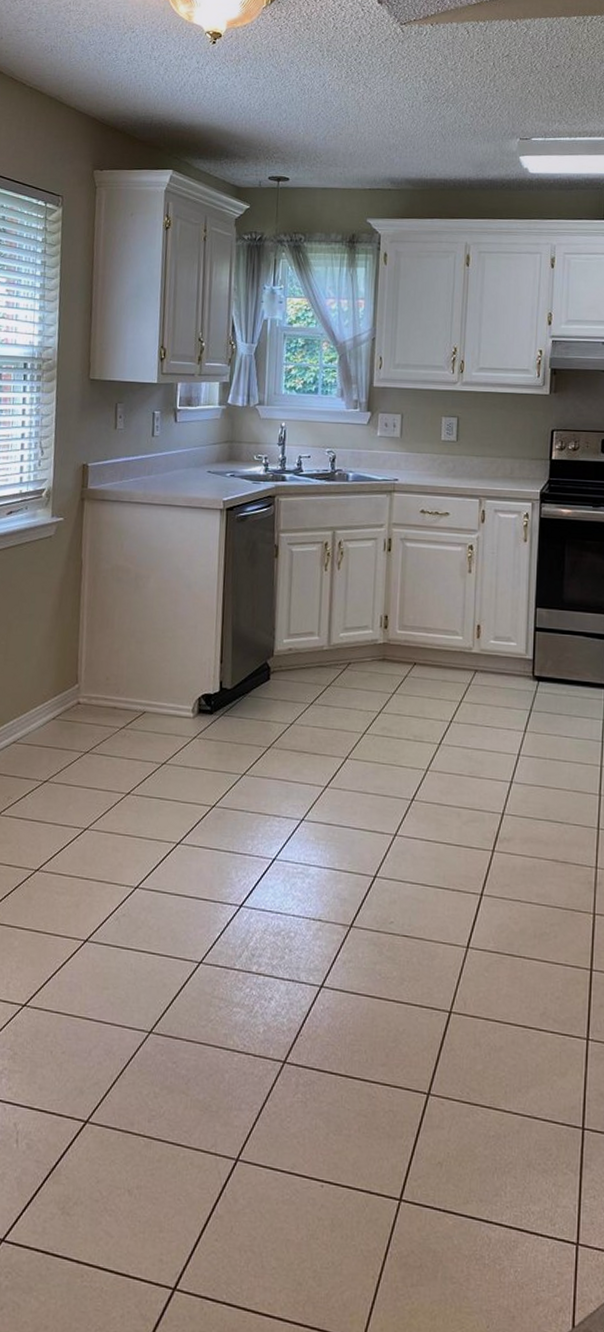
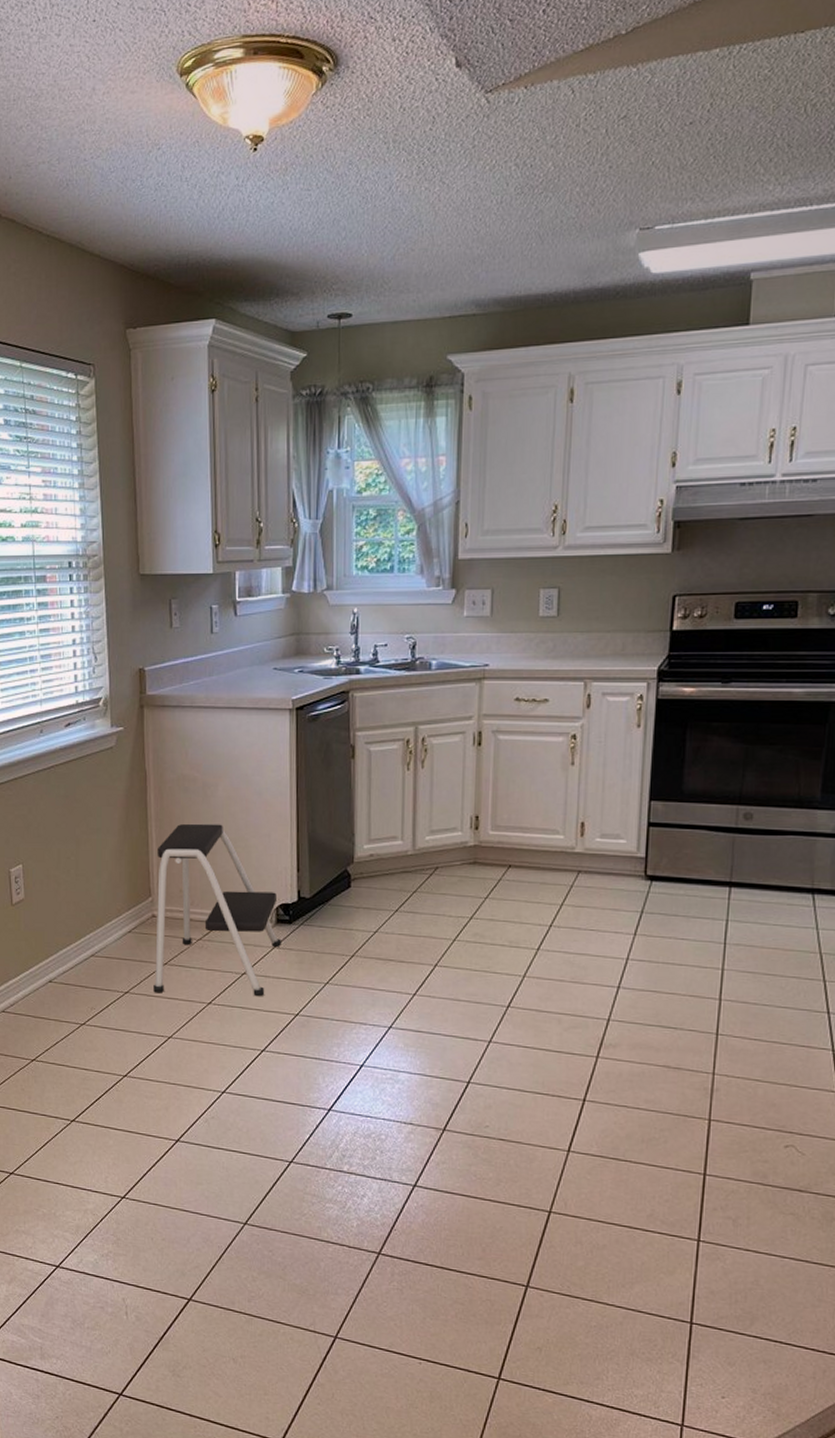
step stool: none [73,612,202,788] -> present [153,823,281,997]

